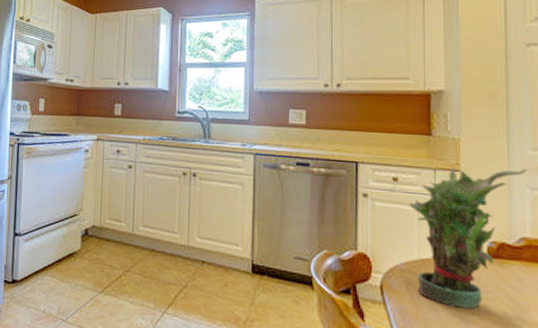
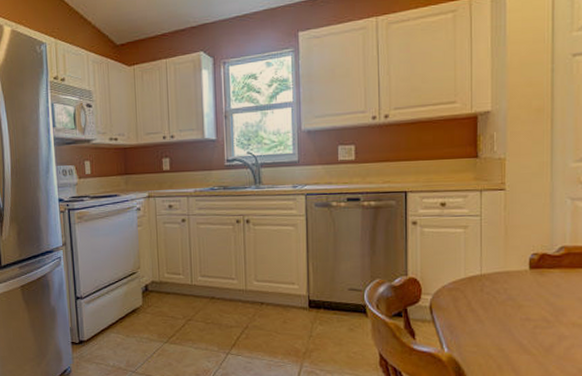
potted plant: present [409,167,528,309] -> none [456,181,569,318]

